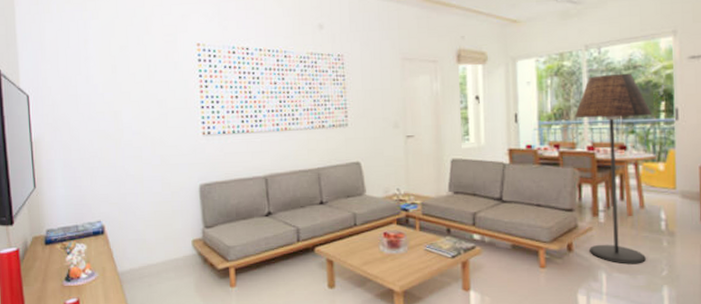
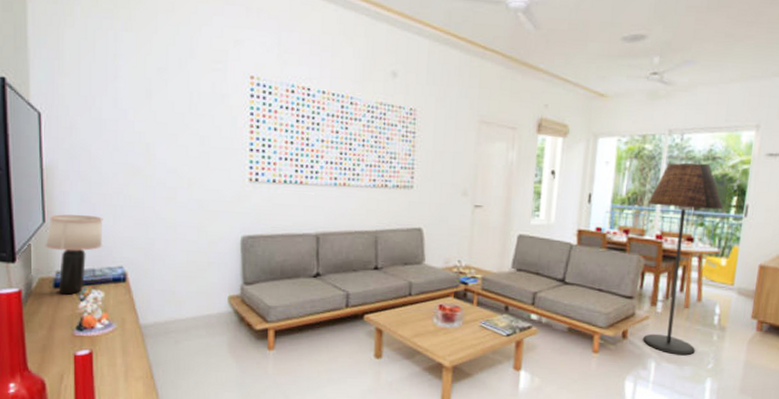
table lamp: none [36,178,84,250] -> present [45,214,103,295]

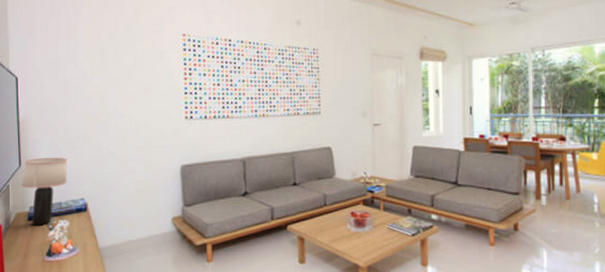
floor lamp: present [643,163,723,356] -> none [521,73,587,243]

